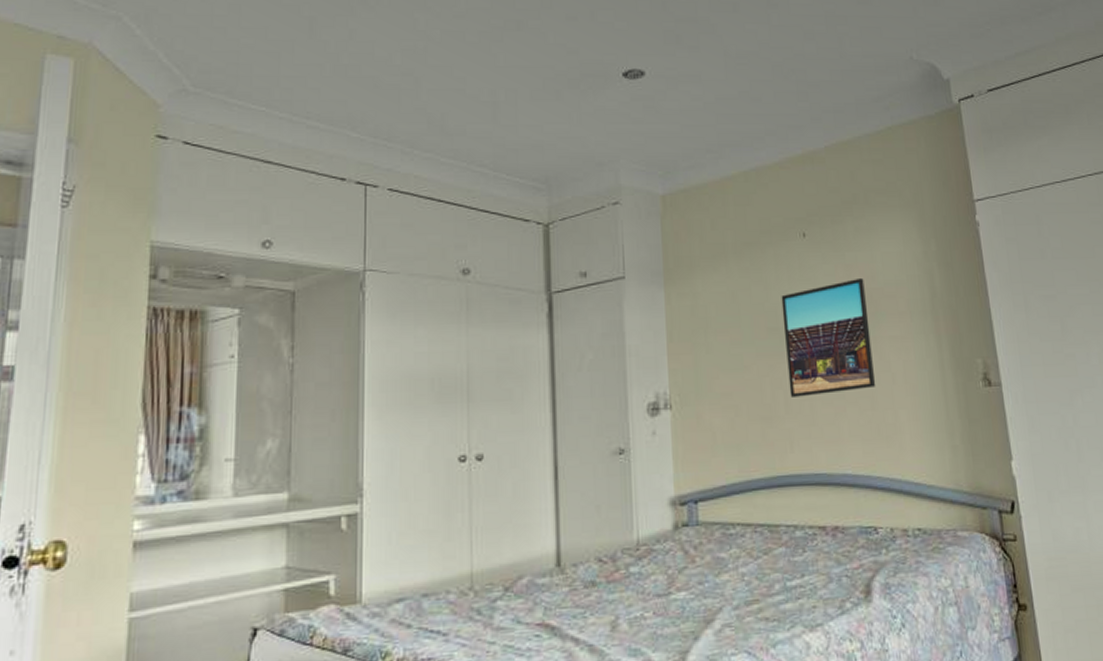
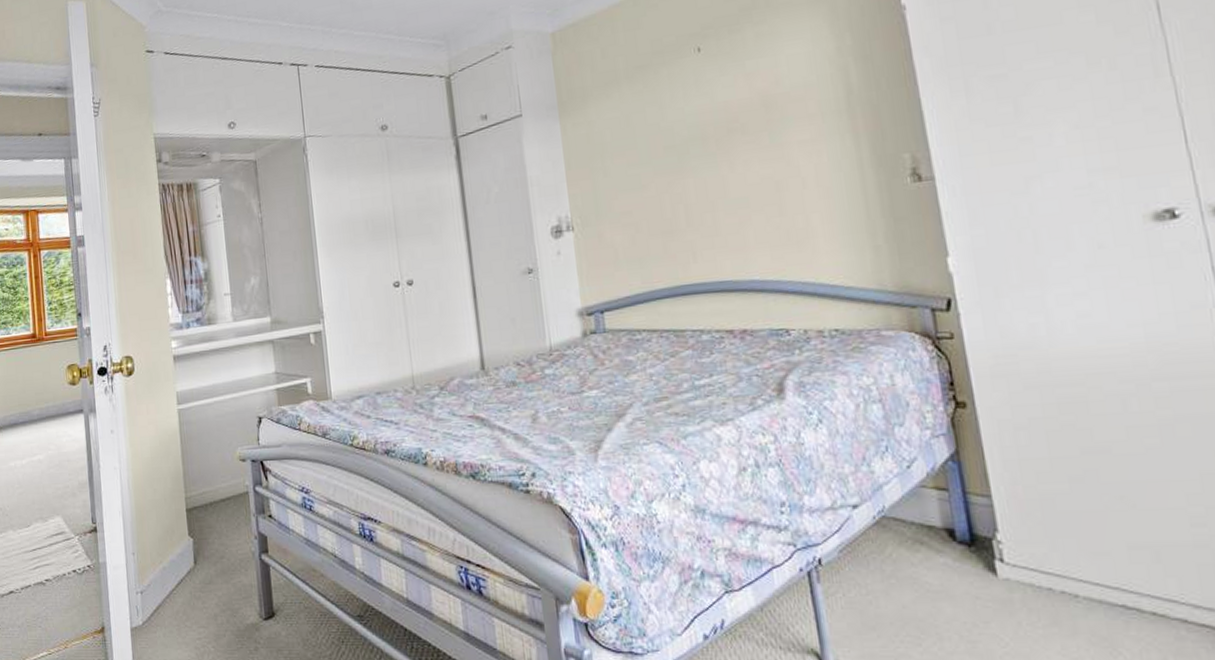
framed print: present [781,277,876,397] -> none [677,84,784,211]

